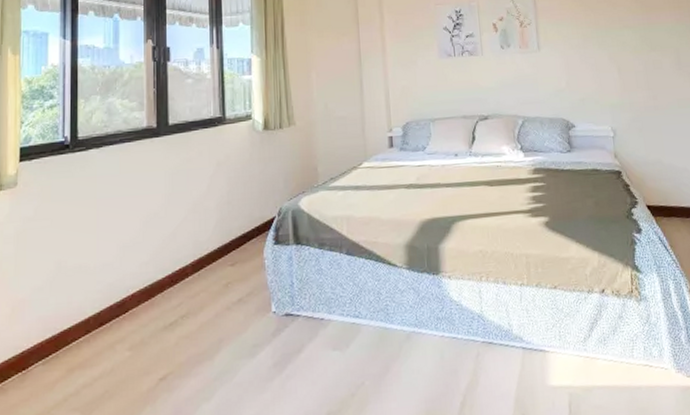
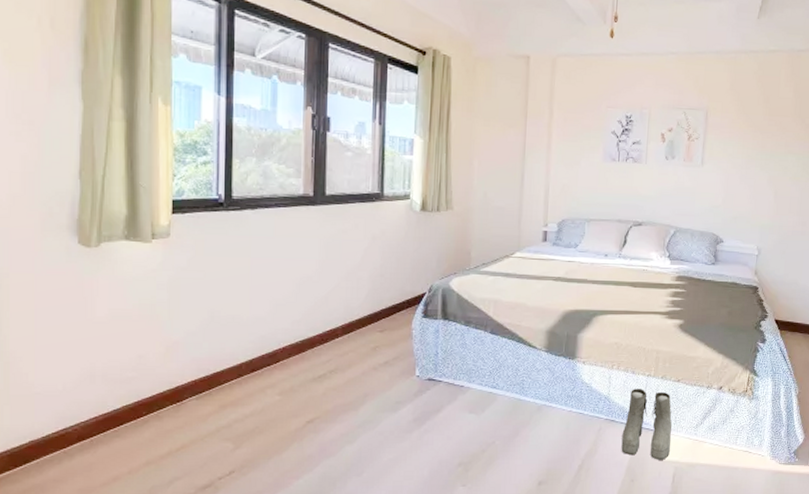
boots: none [503,301,561,387] -> present [621,389,673,460]

